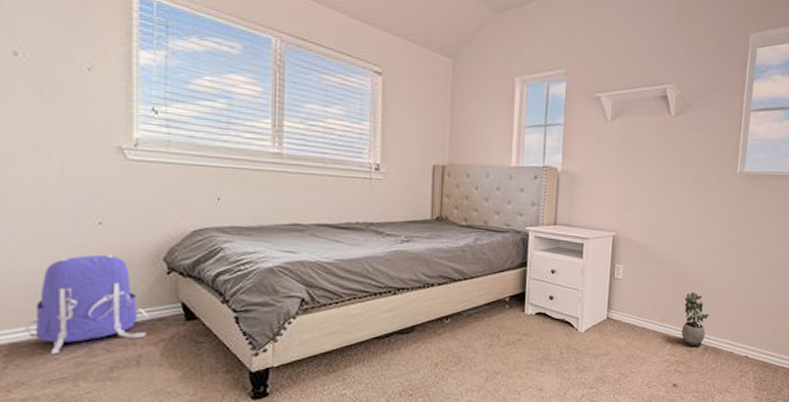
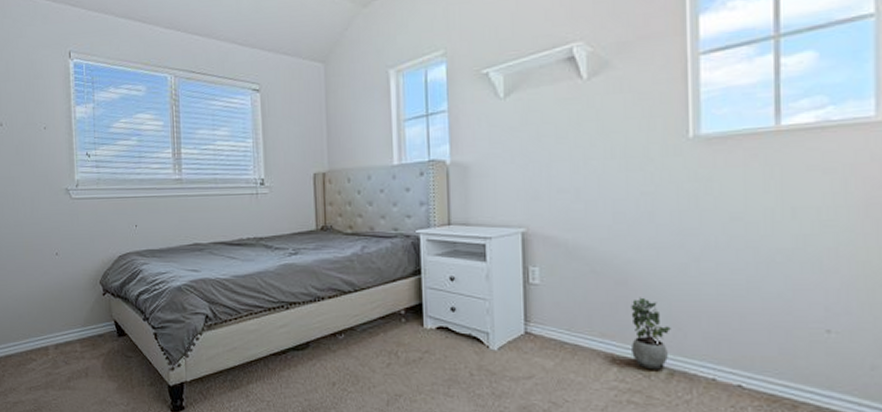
backpack: present [25,254,150,355] -> none [14,280,93,366]

